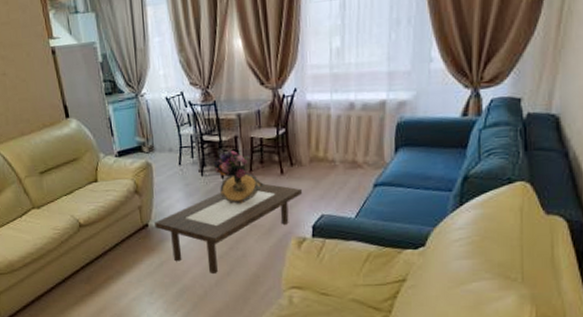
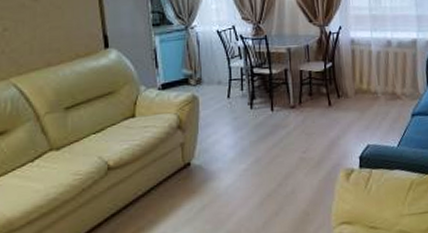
coffee table: present [155,183,303,273] -> none [198,115,350,215]
bouquet: present [211,148,264,205] -> none [261,81,313,138]

